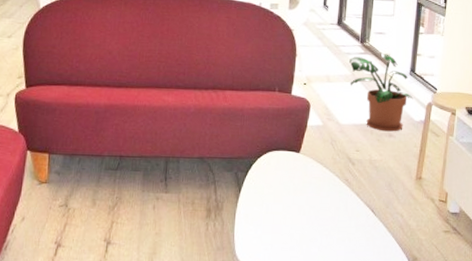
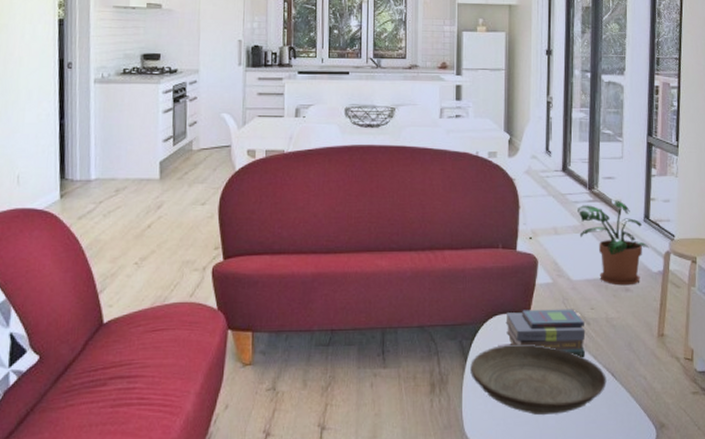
decorative bowl: none [243,178,367,244] -> present [470,343,607,416]
books: none [270,148,350,195] -> present [498,309,586,358]

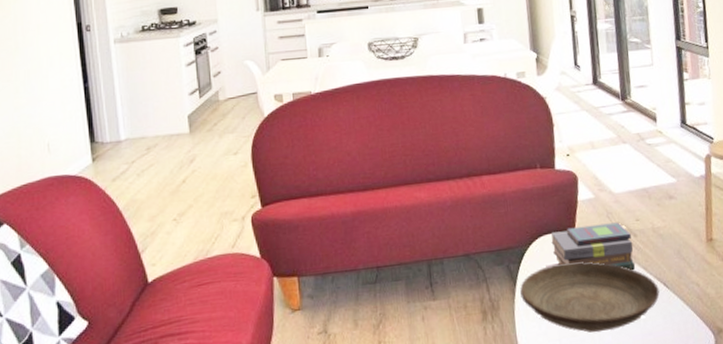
potted plant: present [578,200,649,286] -> none [612,108,689,194]

